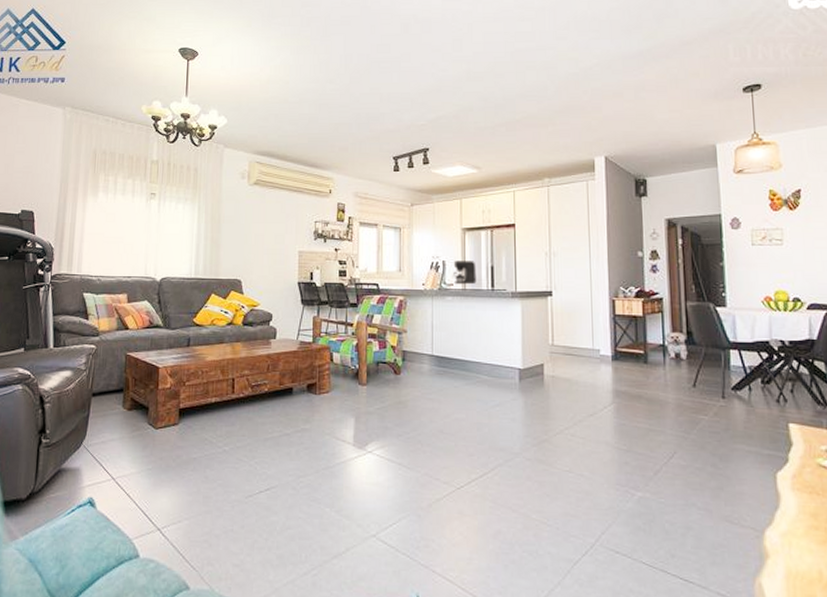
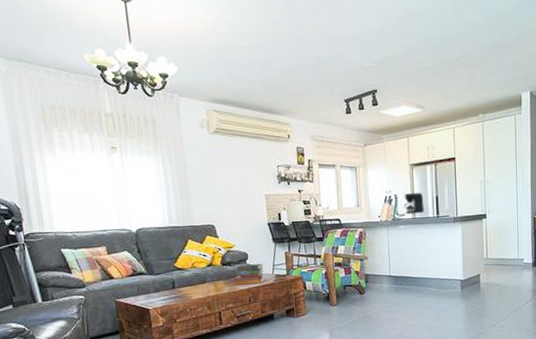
books: none [253,327,288,350] -> present [234,264,265,286]

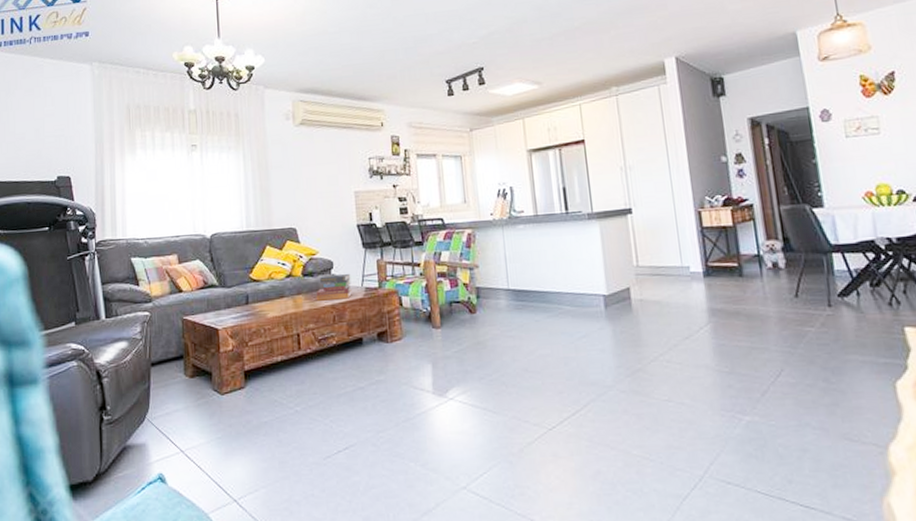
coffee maker: present [403,193,424,215] -> none [522,184,549,211]

